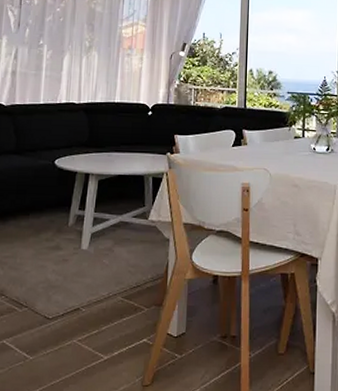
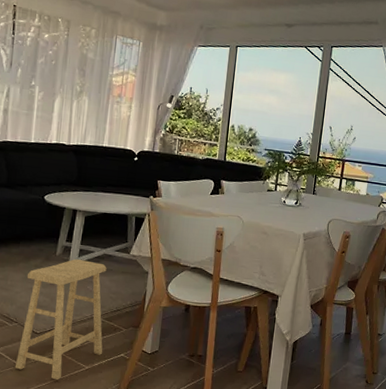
footstool: none [25,229,124,375] -> present [14,259,107,380]

